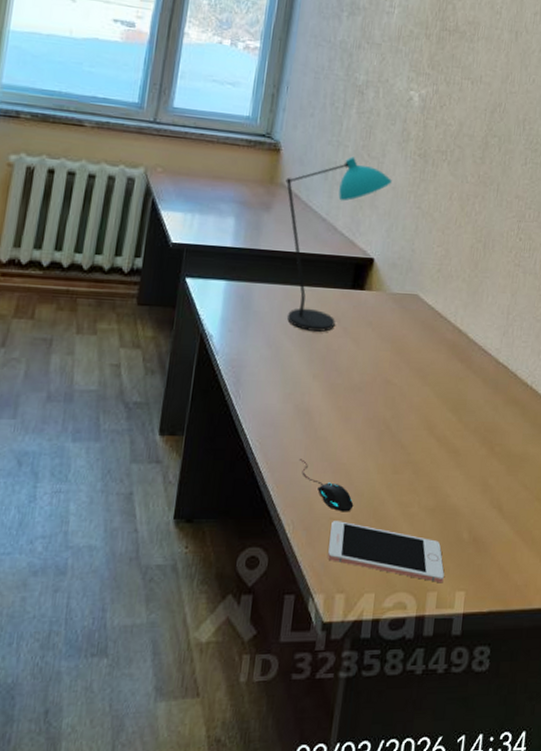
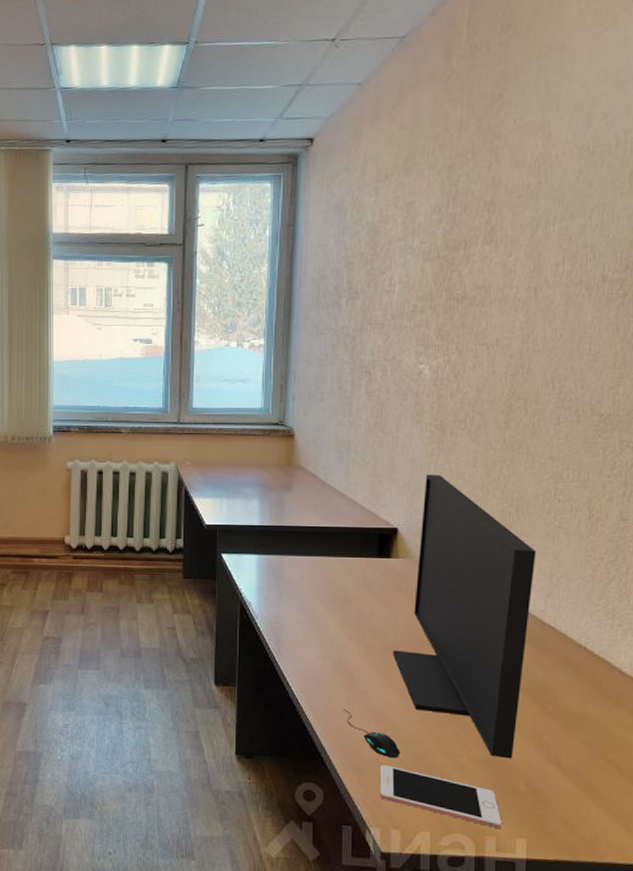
desk lamp: present [286,156,392,332] -> none [302,434,409,597]
computer monitor: none [356,203,497,506] -> present [393,474,536,759]

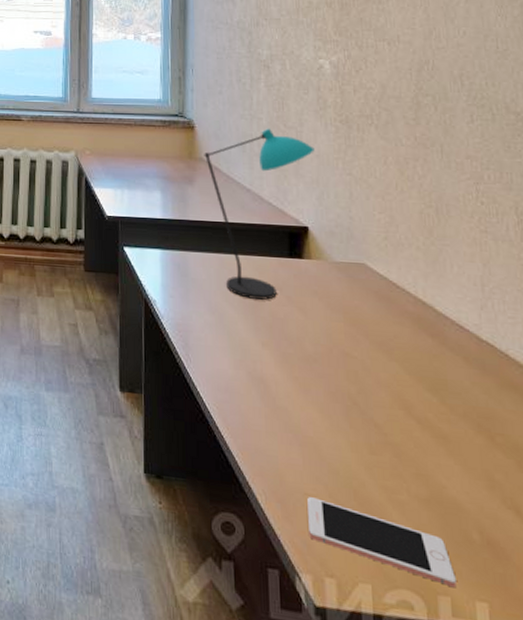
desk lamp: none [302,434,409,597] -> present [204,128,315,300]
mouse: present [343,709,401,758] -> none [261,427,330,490]
computer monitor: present [393,474,536,759] -> none [313,170,463,500]

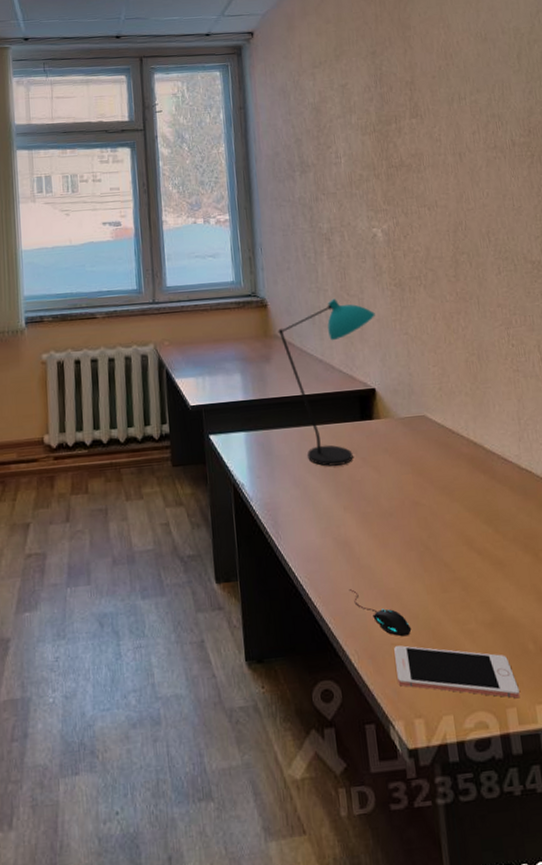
mouse: none [261,427,330,490] -> present [349,589,412,637]

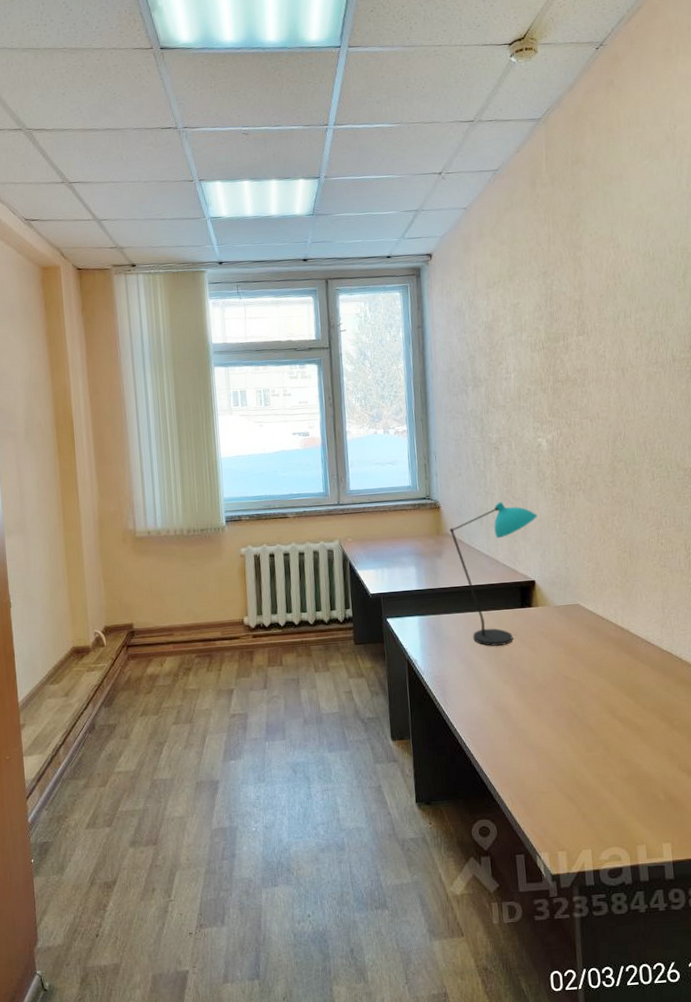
mouse: present [349,589,412,637] -> none [506,747,559,787]
cell phone: present [394,645,520,699] -> none [543,793,649,838]

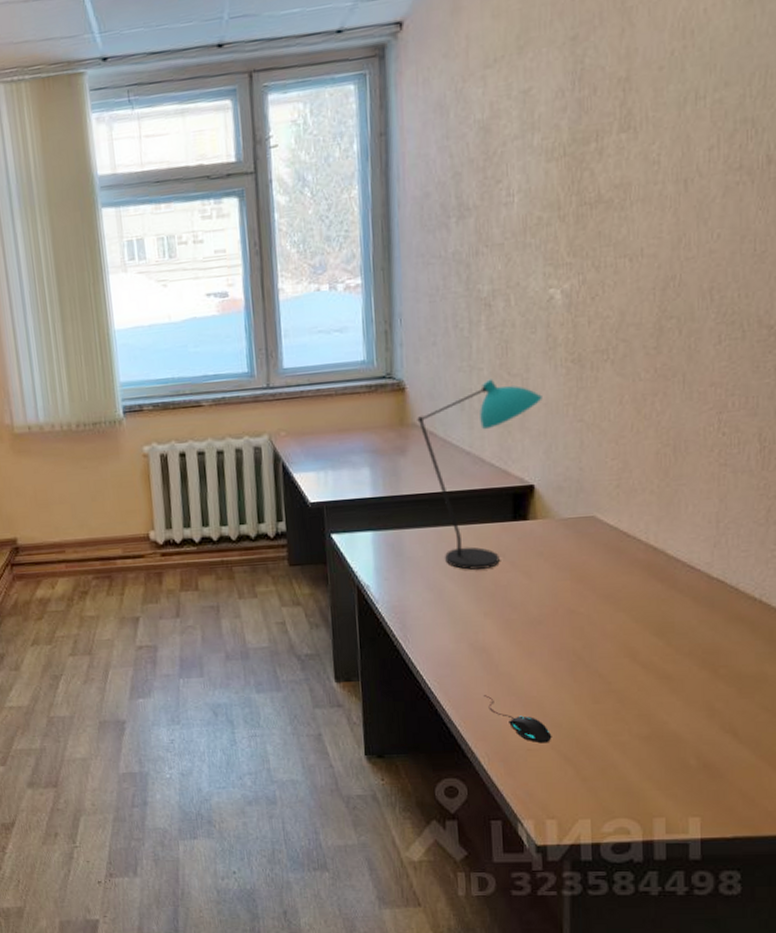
mouse: none [506,747,559,787] -> present [483,695,552,744]

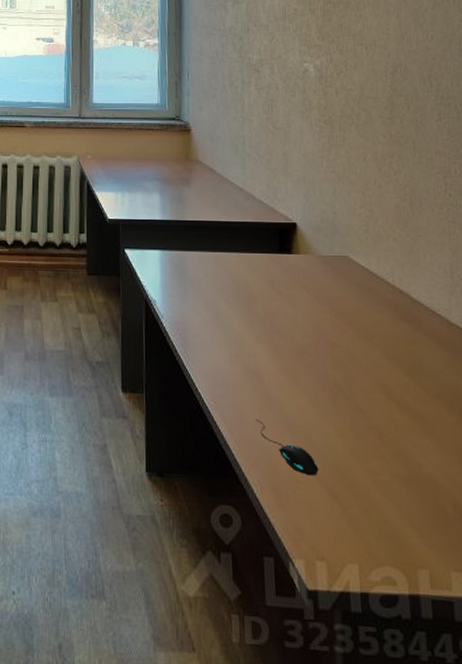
desk lamp: present [417,379,542,570] -> none [200,129,301,295]

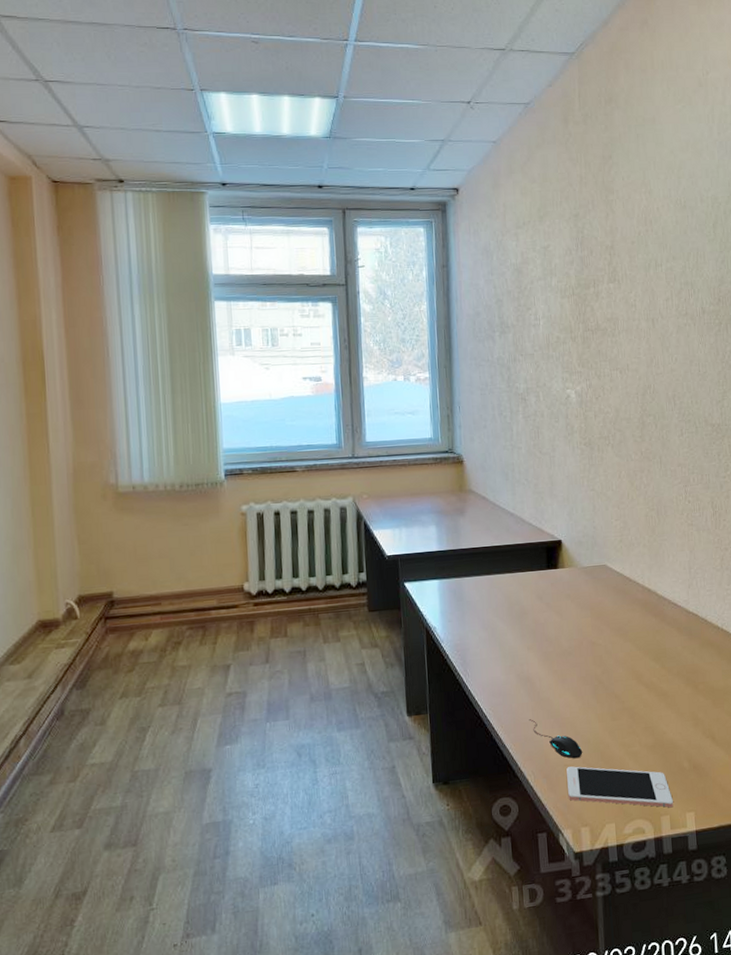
cell phone: none [299,484,434,561] -> present [566,766,673,808]

